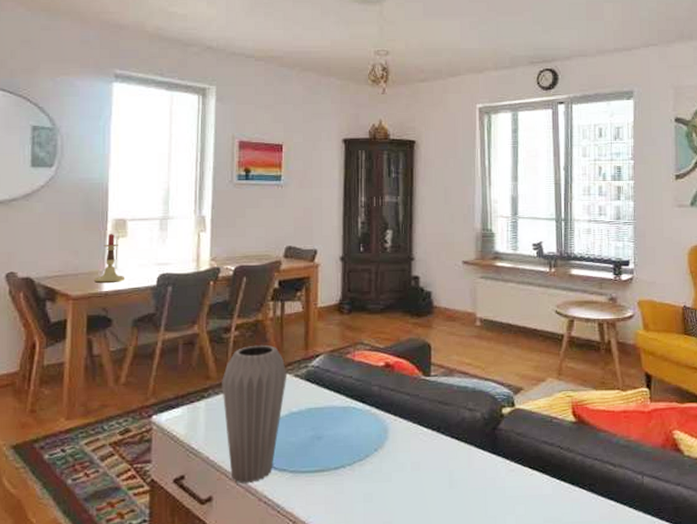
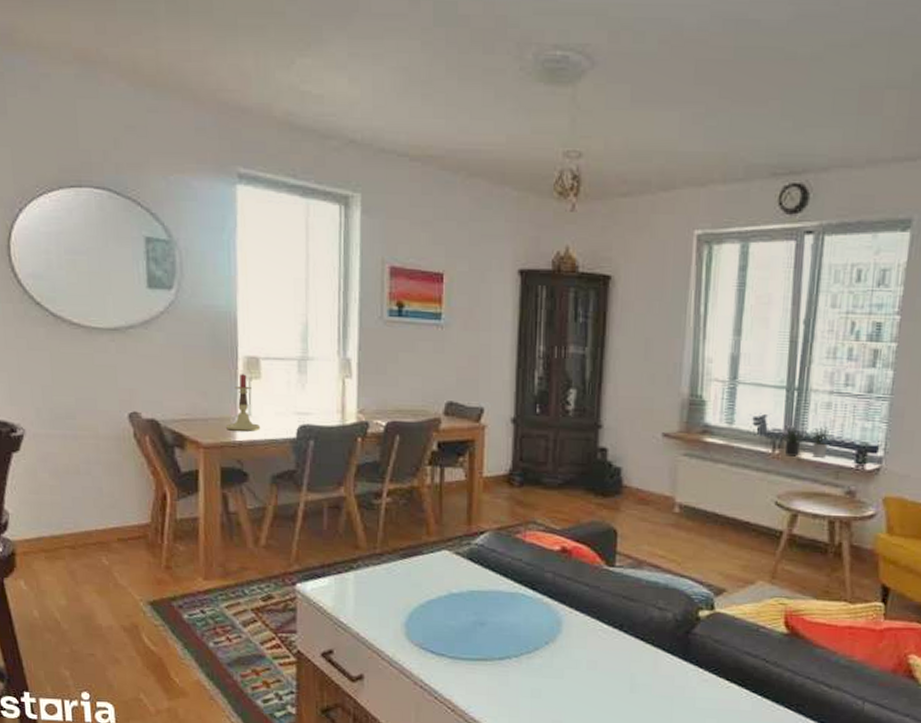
vase: present [222,344,287,483] -> none [372,514,447,664]
succulent plant: none [555,248,596,273] -> present [781,427,835,458]

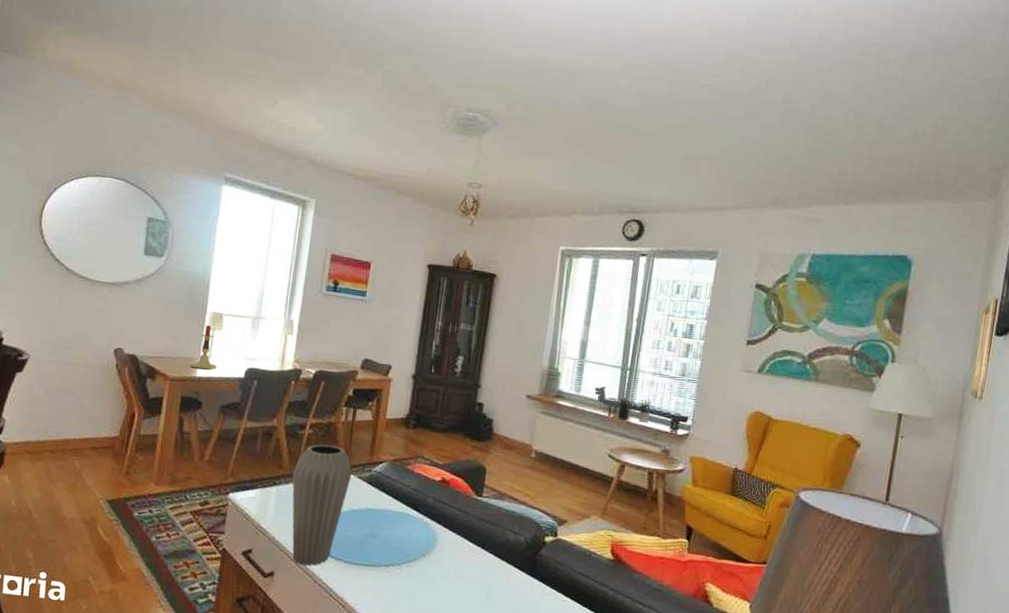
vase: none [372,514,447,664] -> present [292,444,352,566]

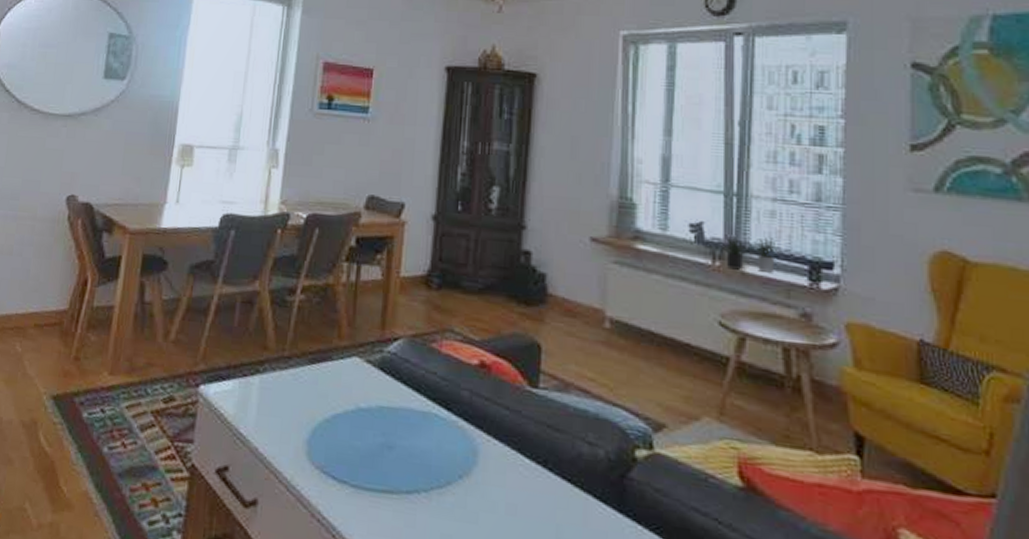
candlestick: present [190,325,217,370] -> none [154,161,186,219]
vase: present [292,444,352,566] -> none [280,314,358,491]

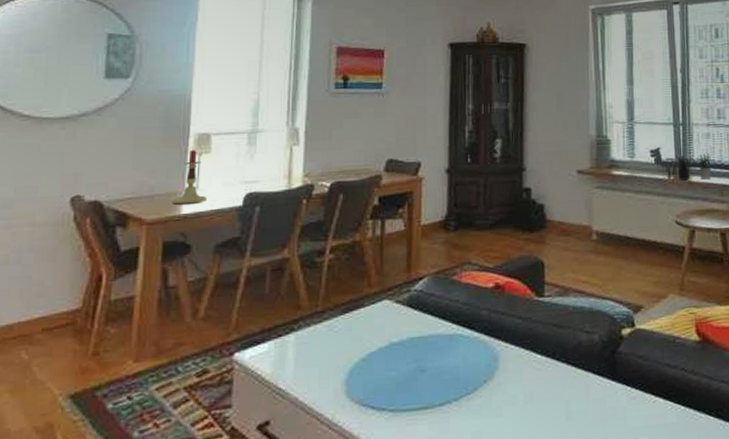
candlestick: none [154,161,186,219] -> present [172,150,207,205]

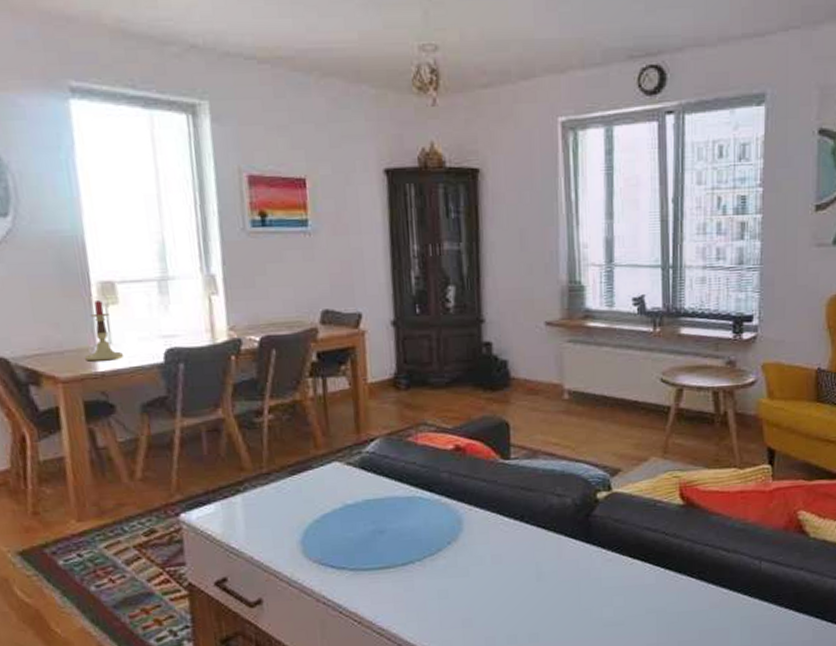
succulent plant: present [674,154,716,181] -> none [660,302,711,333]

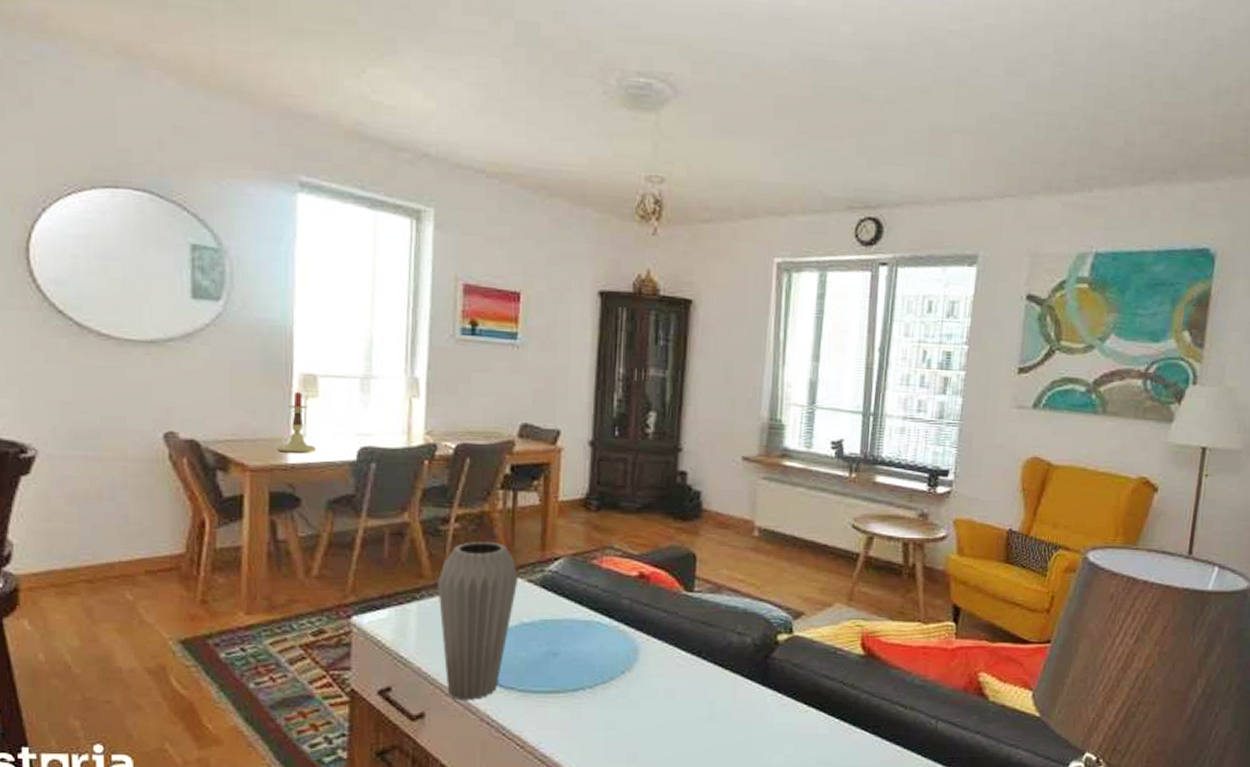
vase: none [258,429,338,584] -> present [437,541,519,700]

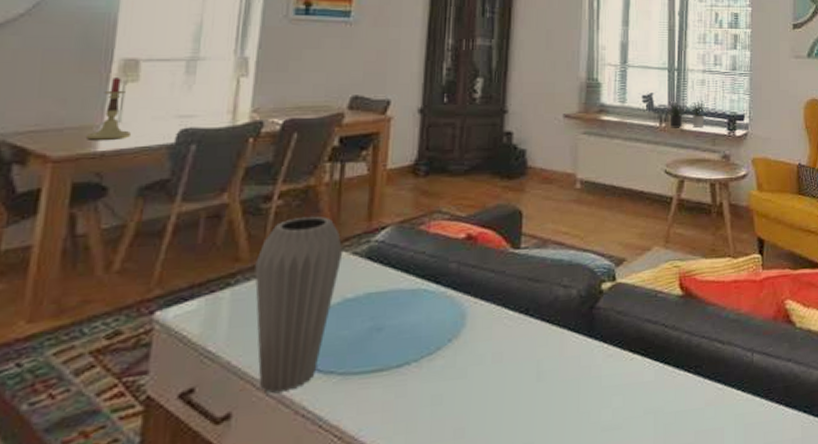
succulent plant: none [857,451,908,481] -> present [666,101,709,128]

